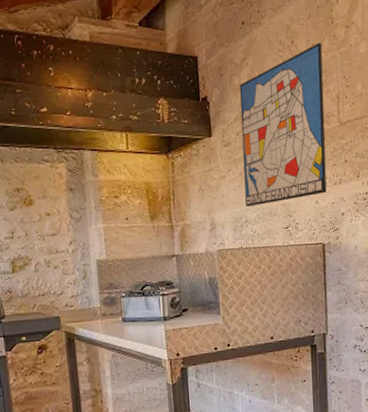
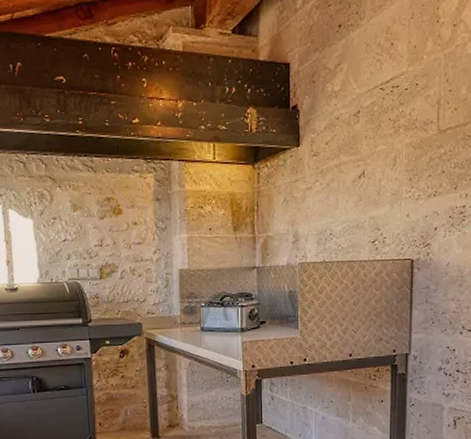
wall art: present [239,42,327,207] -> none [331,43,424,219]

